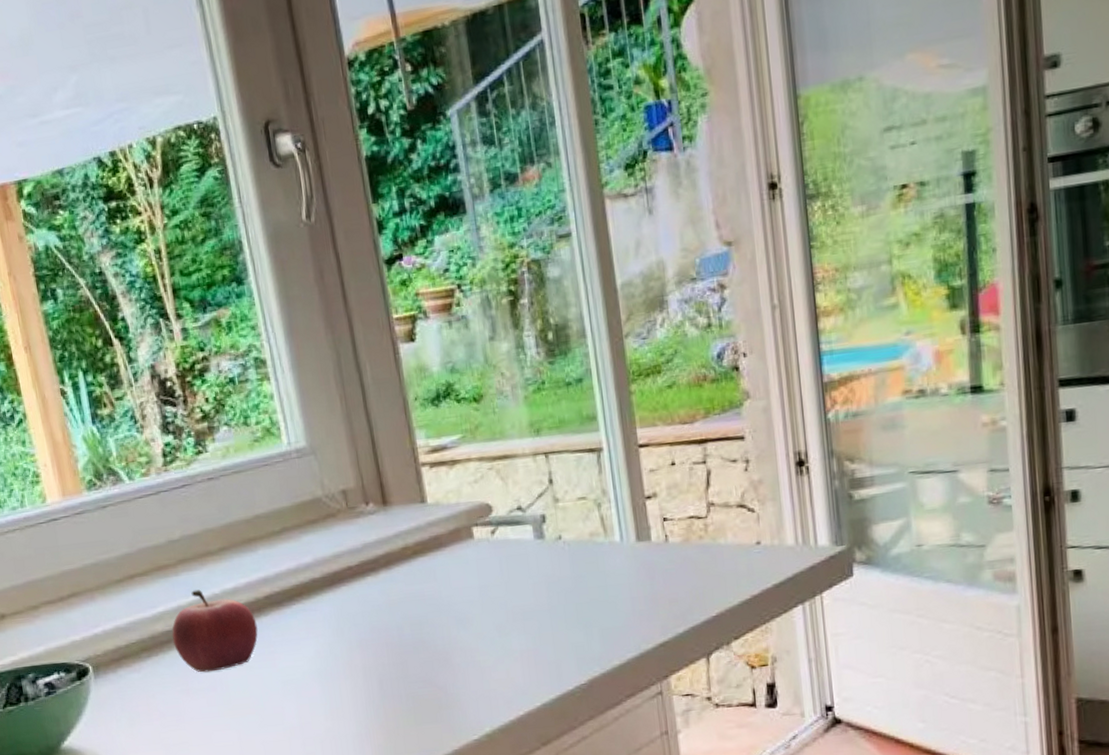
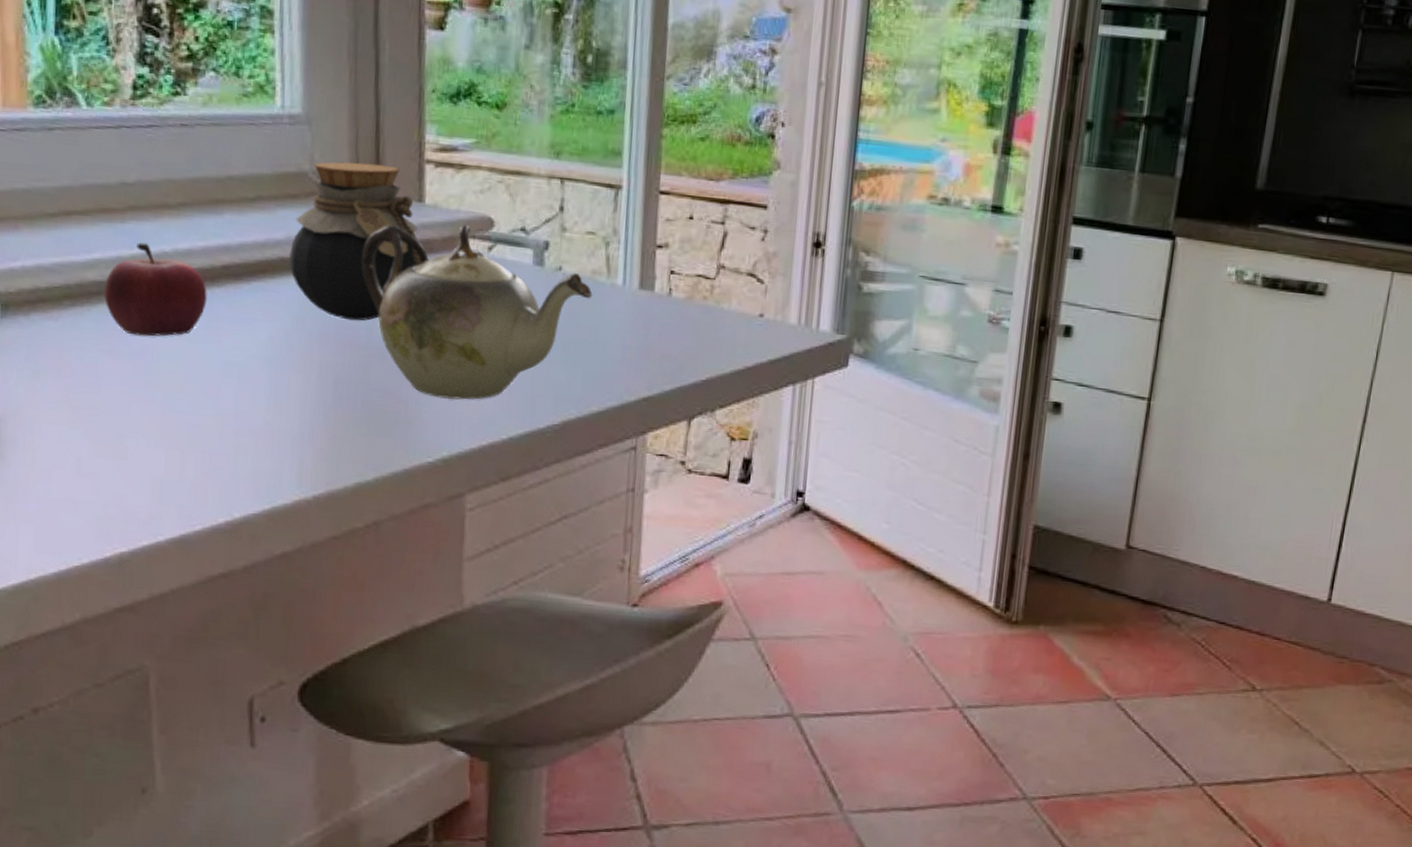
jar: none [318,475,434,624] -> present [289,161,421,321]
teapot: none [381,515,594,679] -> present [361,225,593,400]

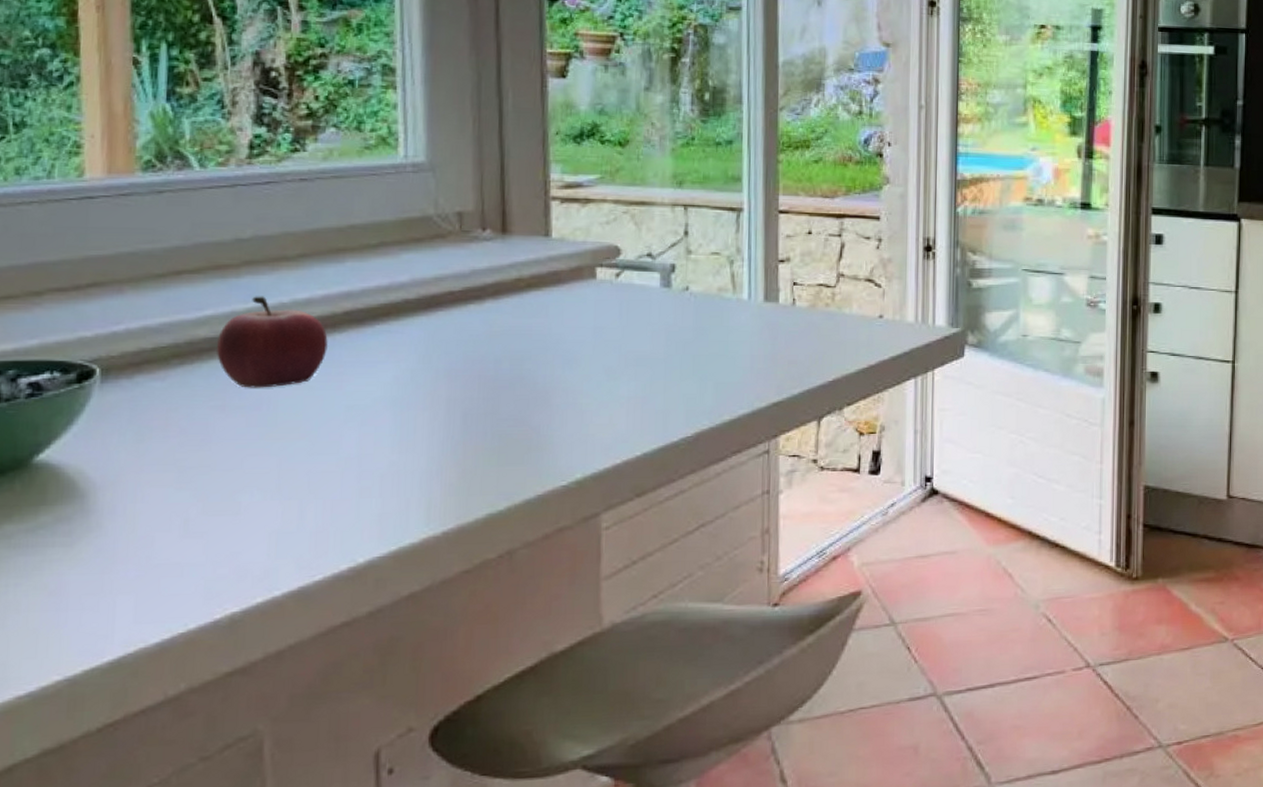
jar: present [289,161,421,321] -> none [414,203,549,354]
teapot: present [361,225,593,400] -> none [488,255,720,422]

